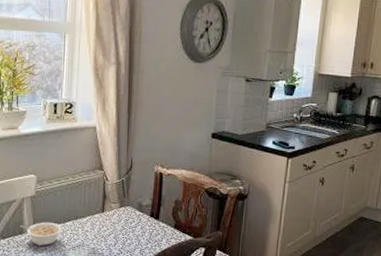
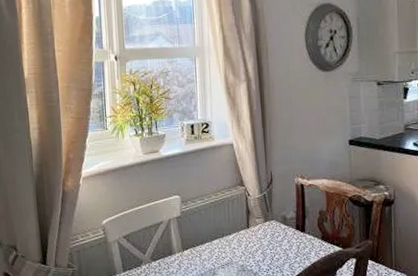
legume: present [20,222,63,246] -> none [169,241,210,266]

